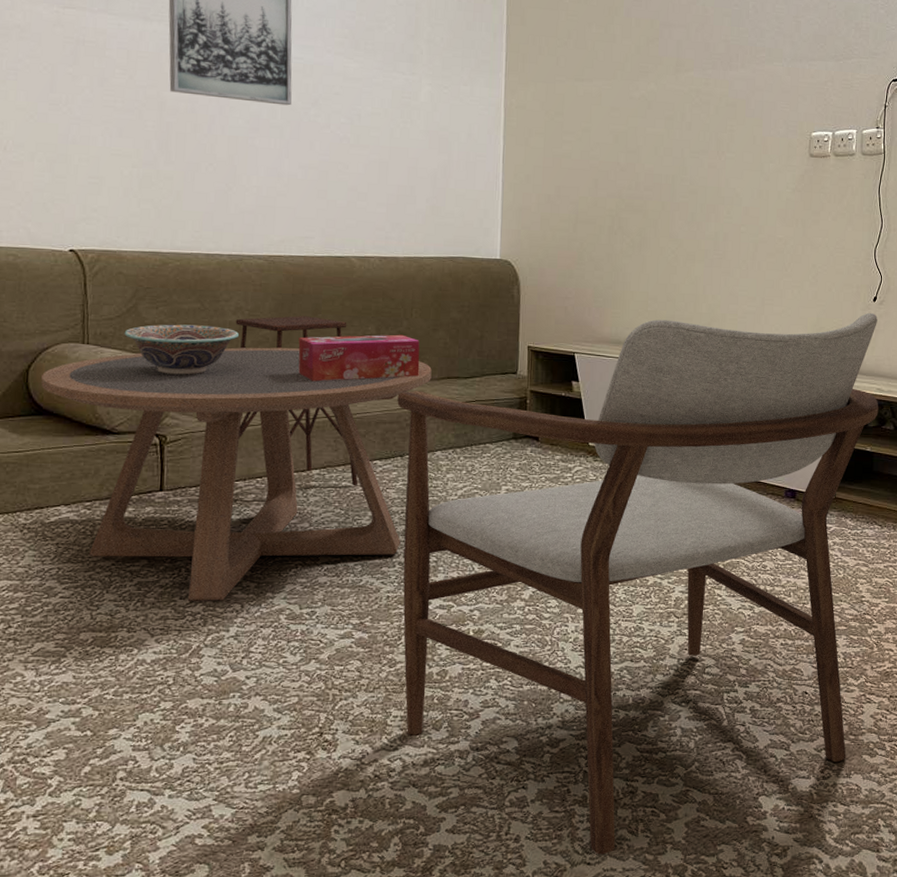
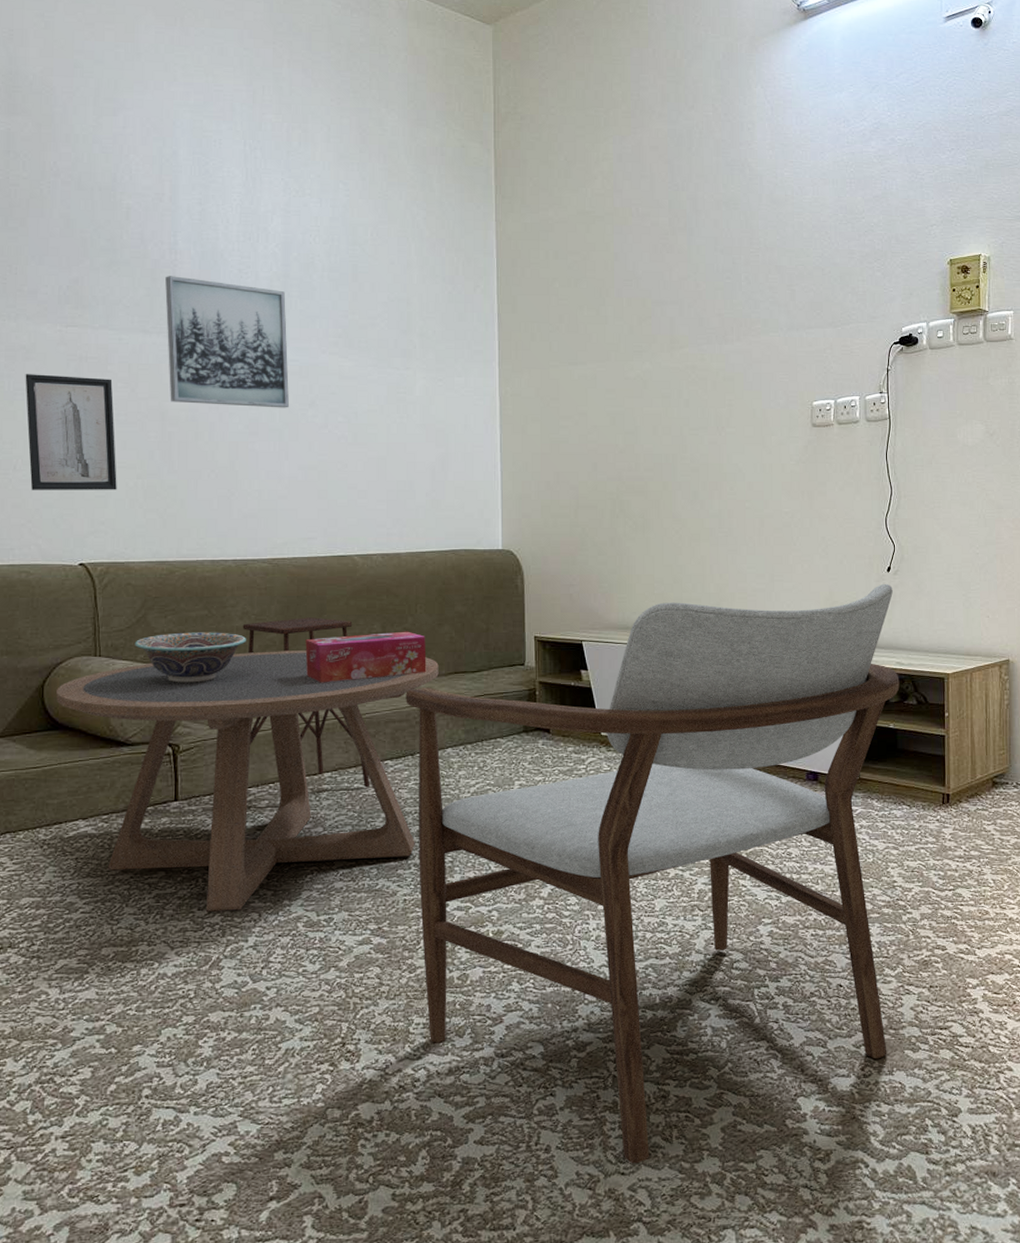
wall art: none [18,54,112,178] -> present [25,374,117,490]

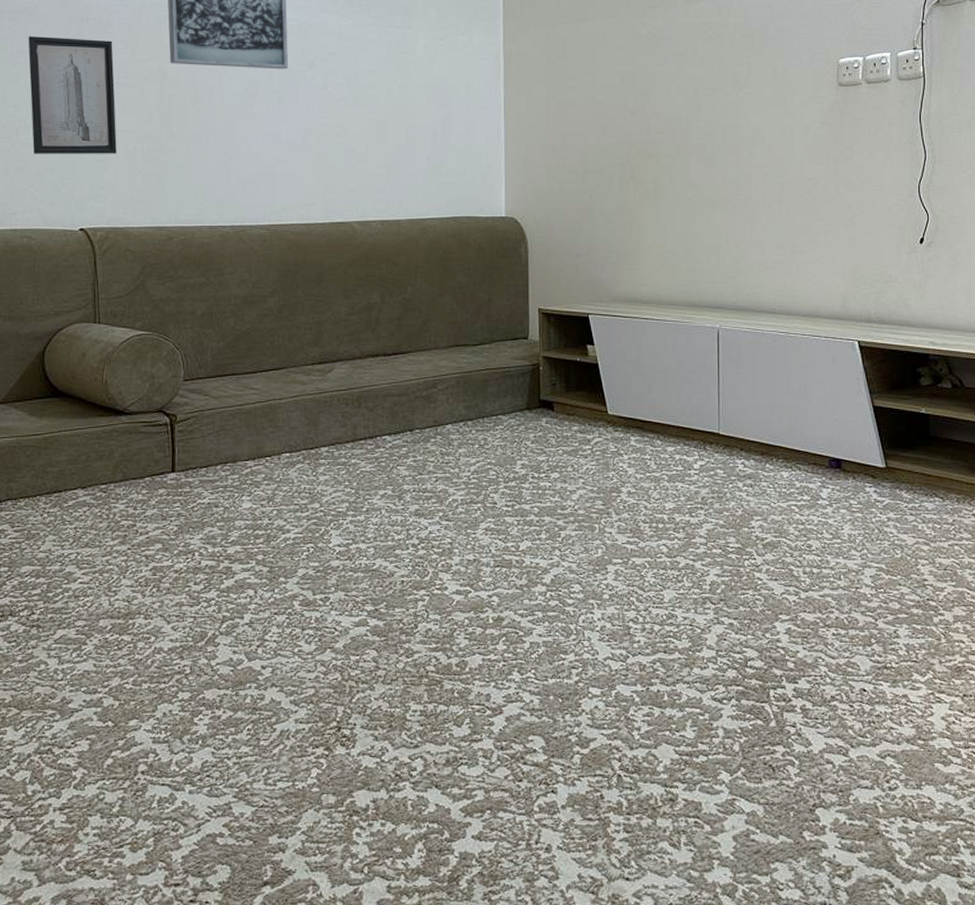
coffee table: present [56,650,439,912] -> none [57,320,439,586]
decorative bowl: present [134,632,246,683] -> none [133,300,244,352]
side table: present [242,617,370,788] -> none [240,286,368,464]
tissue box: present [305,631,427,683] -> none [303,301,426,354]
armchair: present [406,583,900,1164] -> none [404,256,933,869]

